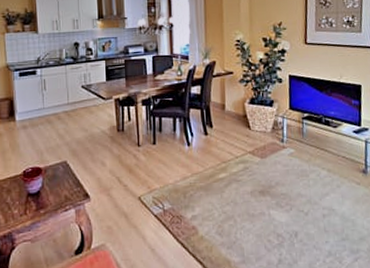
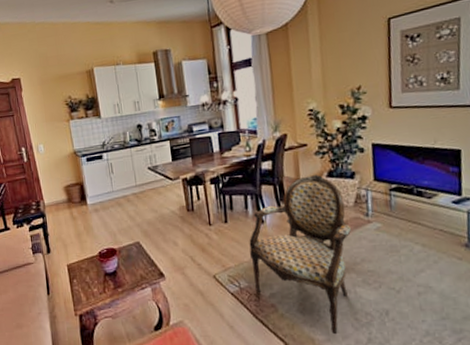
armchair: none [175,100,268,257] -> present [249,174,351,335]

